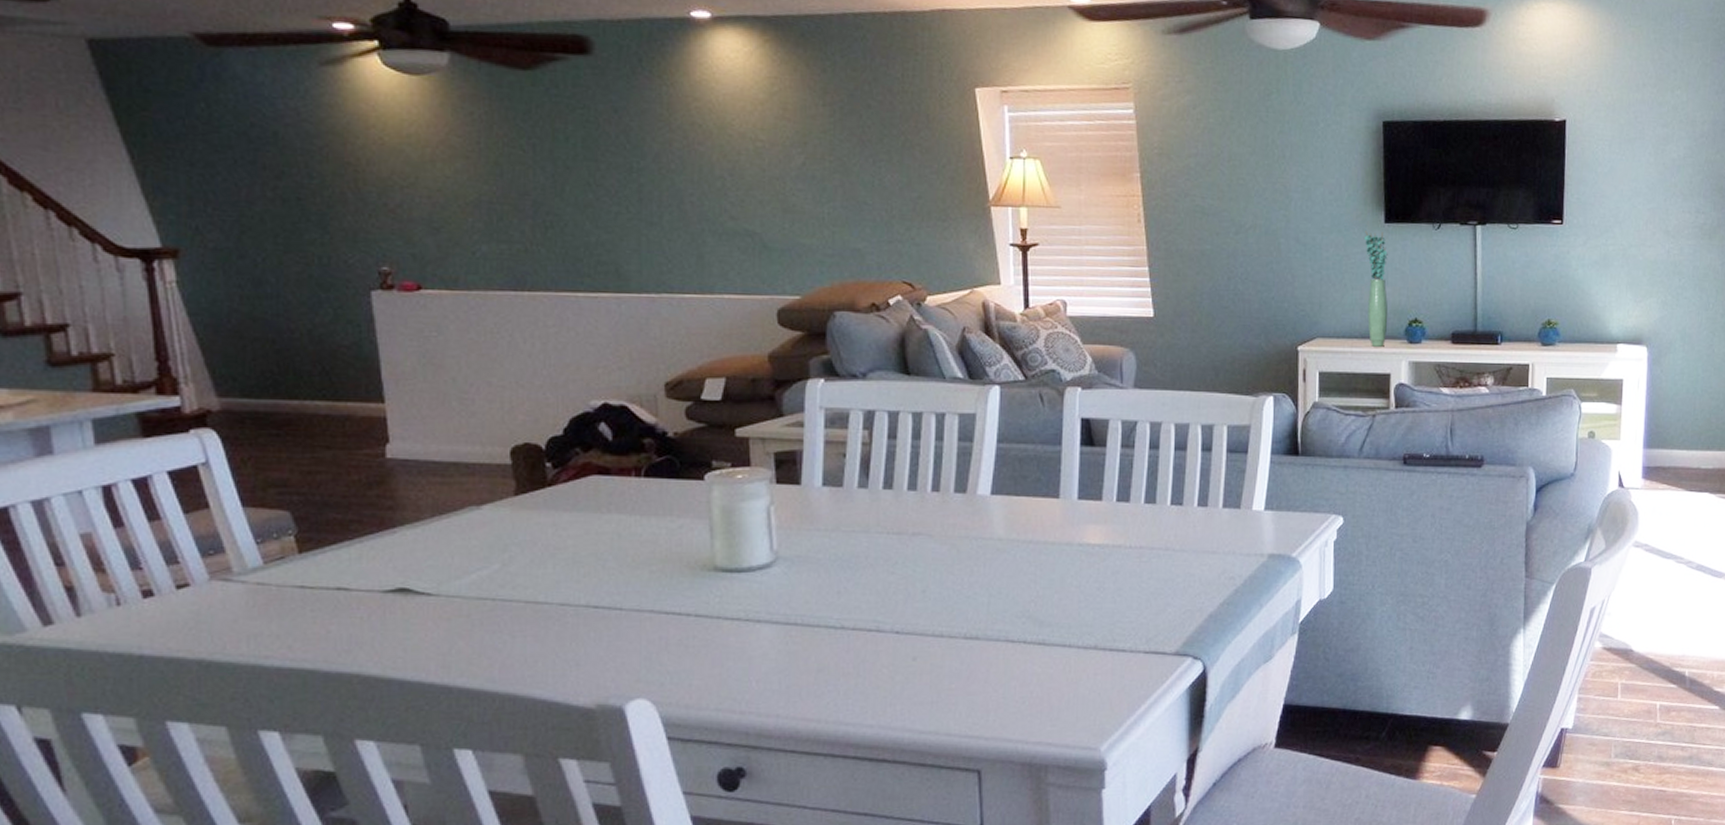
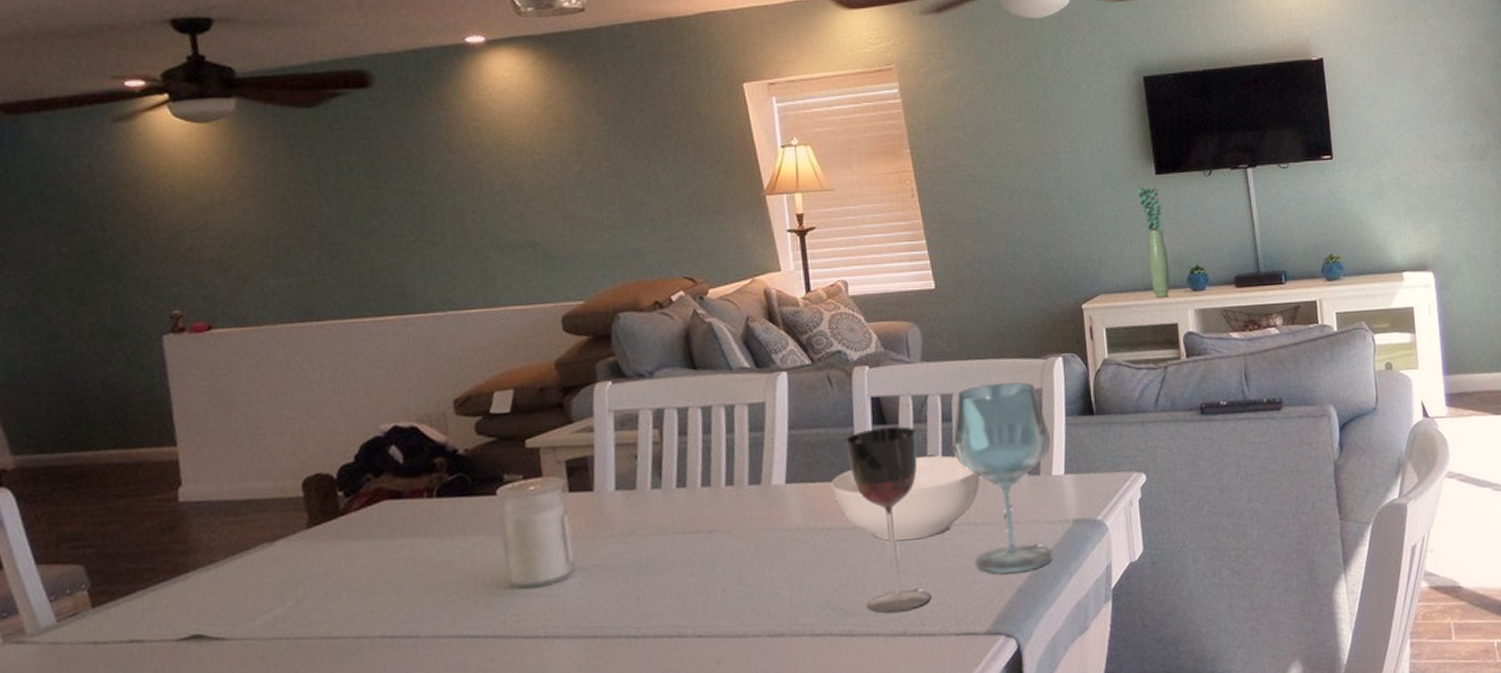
bowl: none [1034,481,1182,560] -> present [829,455,980,542]
wineglass: none [1053,449,1123,627] -> present [846,426,930,614]
wine glass: none [1157,416,1255,600] -> present [952,382,1052,575]

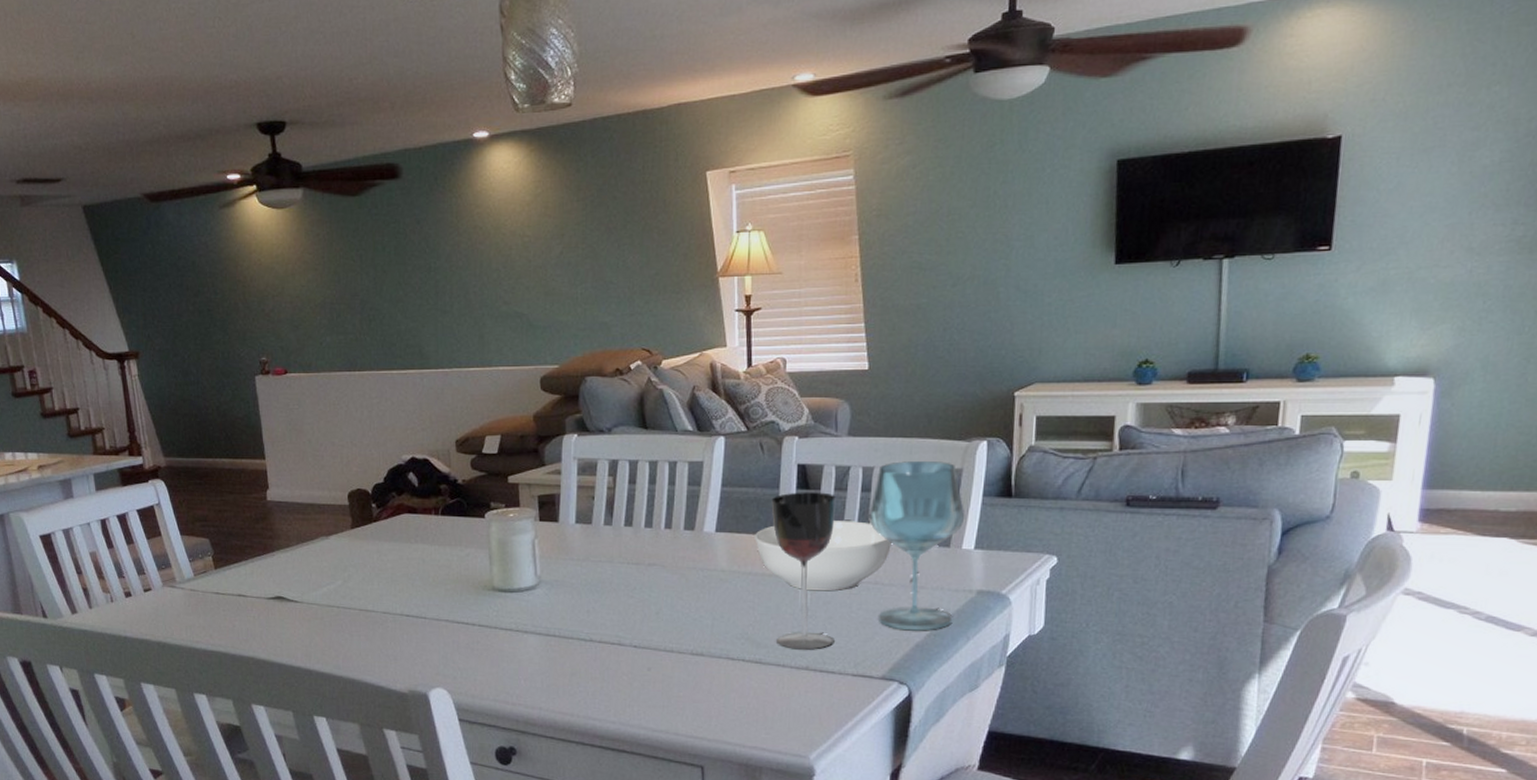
vase: present [1136,183,1170,298] -> none [1090,272,1117,389]

